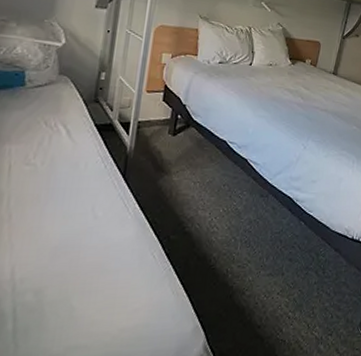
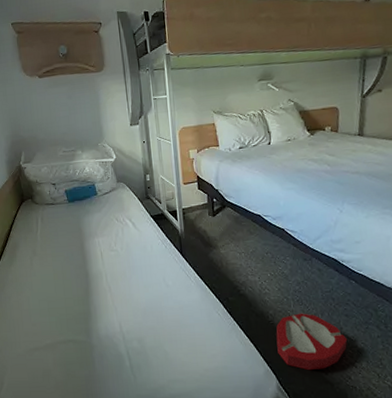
ashtray: none [212,256,287,325] -> present [276,313,348,371]

